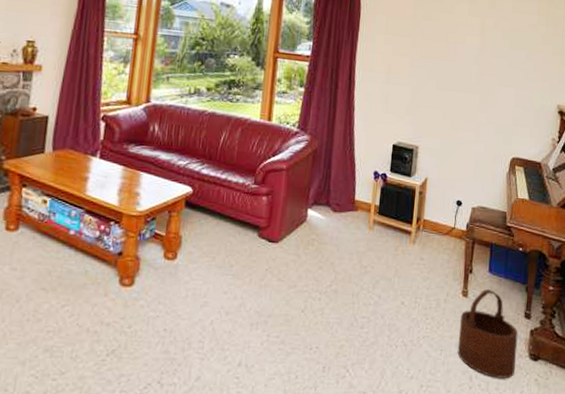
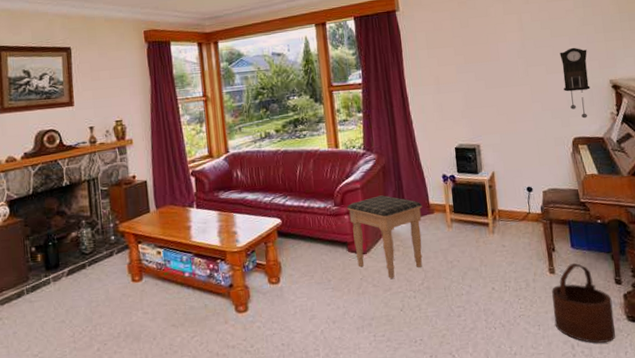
footstool: none [265,181,347,275] -> present [347,195,423,279]
pendulum clock: none [512,64,541,140] -> present [559,47,590,119]

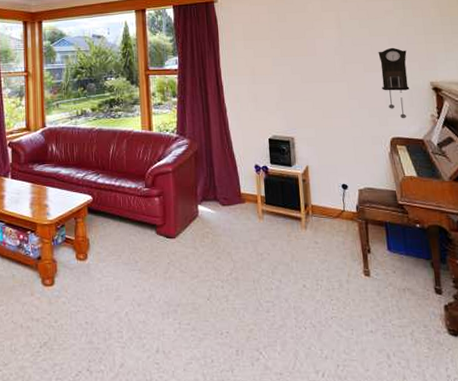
footstool: present [347,195,423,279] -> none [158,180,234,266]
wooden bucket: present [552,262,615,343] -> none [366,266,435,355]

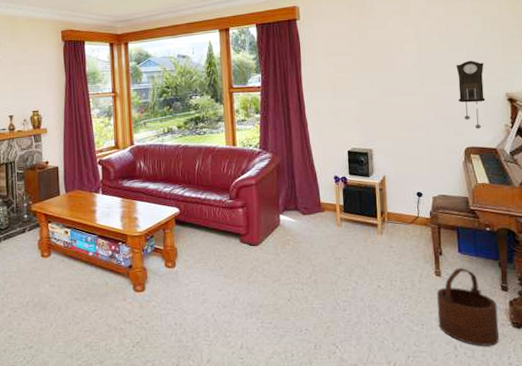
wooden bucket: none [366,266,435,355] -> present [437,267,499,346]

